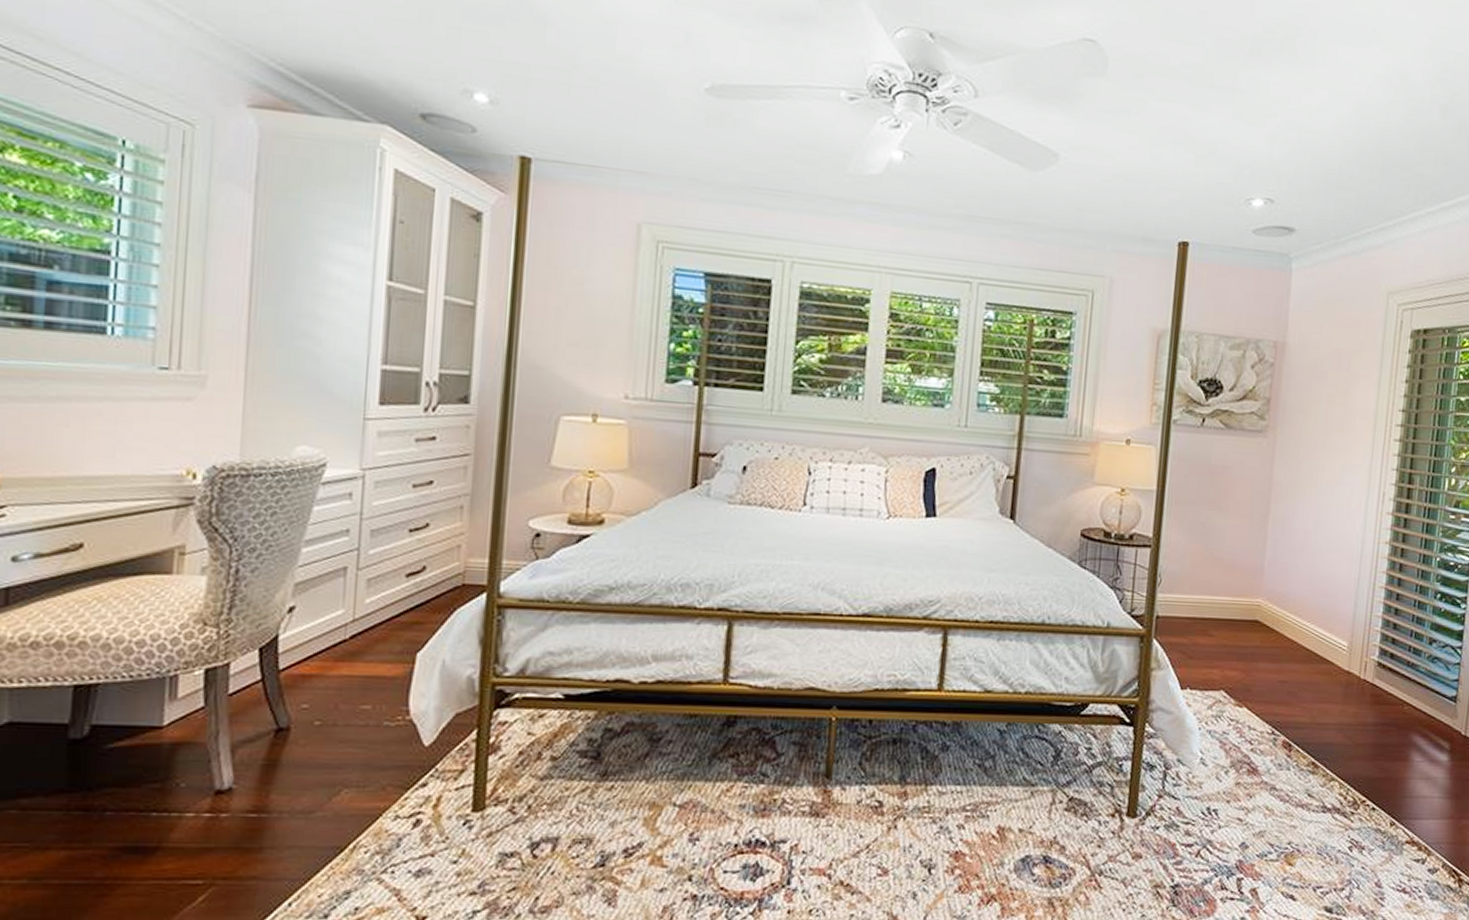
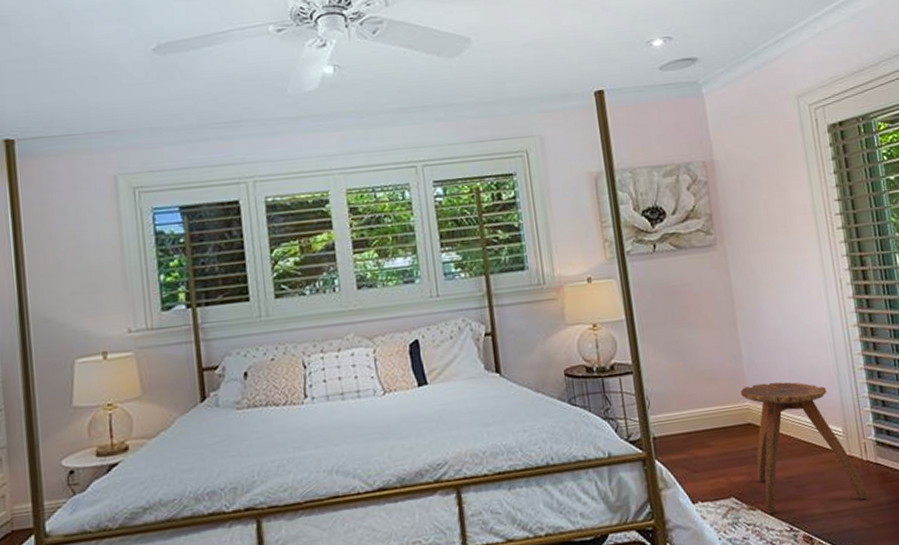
stool: none [1251,582,1356,717] -> present [740,382,868,514]

